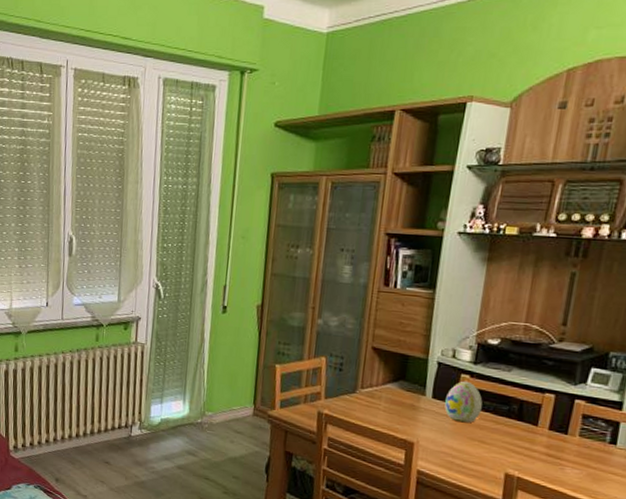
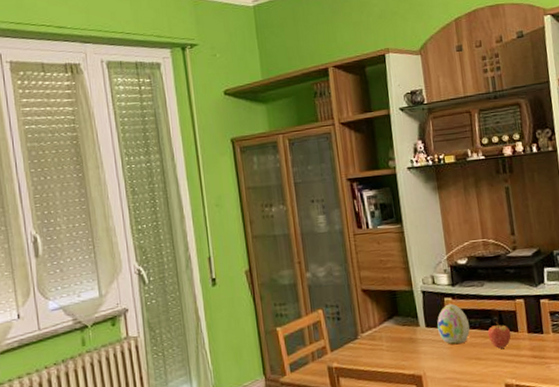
fruit: none [500,410,529,438] -> present [487,321,511,349]

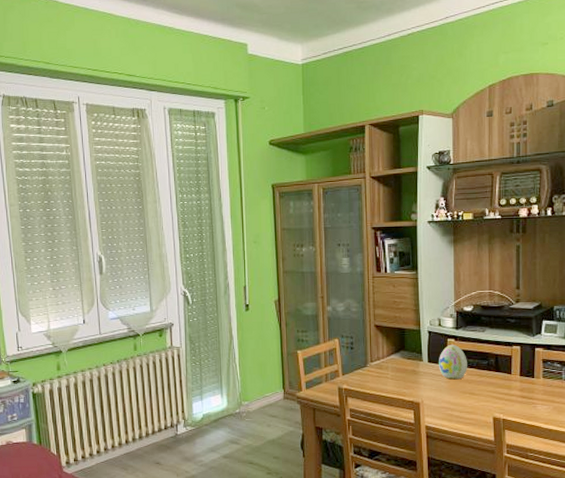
fruit: present [487,321,511,349] -> none [483,363,505,387]

